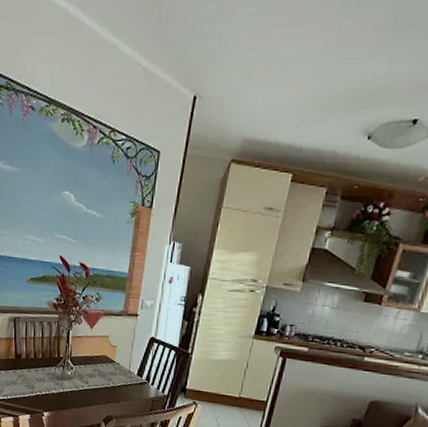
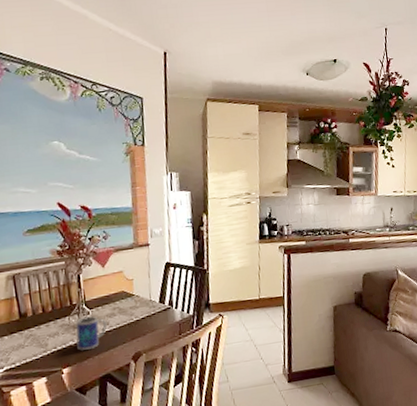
mug: none [58,371,87,402] -> present [76,316,108,351]

